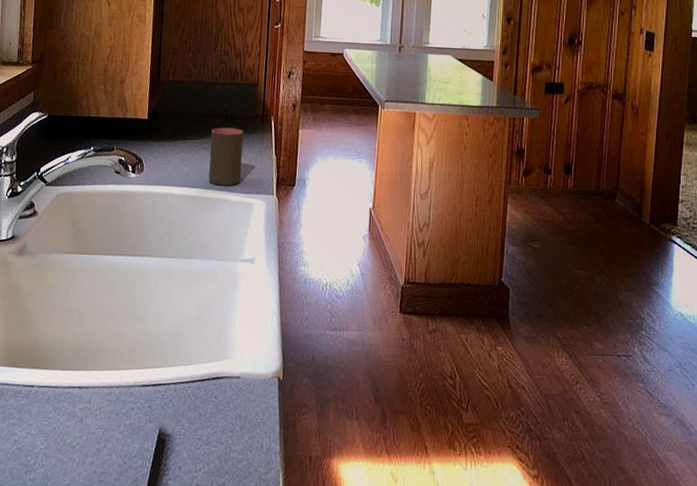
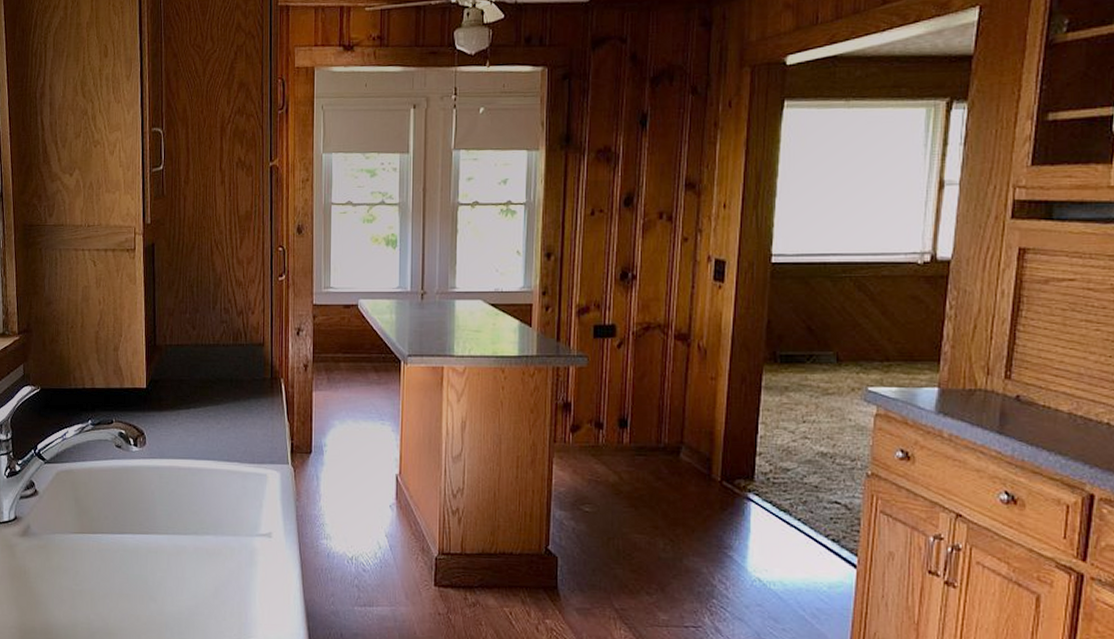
cup: present [208,127,244,186] -> none [216,393,252,457]

